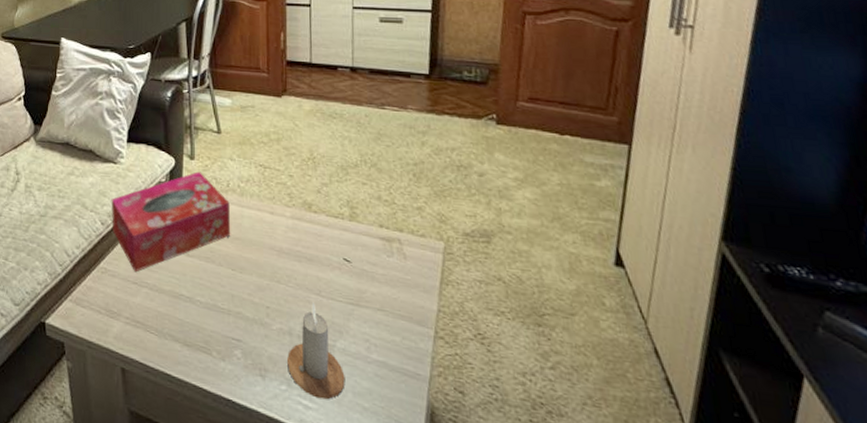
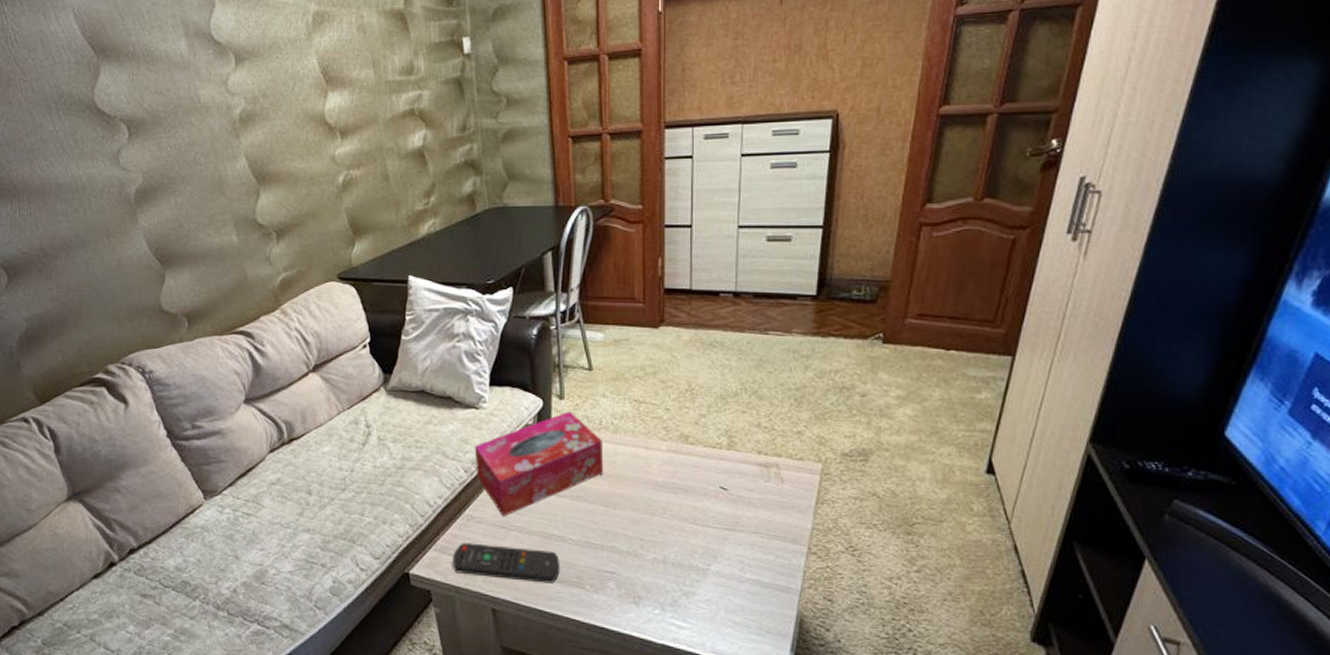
remote control: none [86,296,188,346] -> present [453,543,560,583]
candle: present [287,303,345,400] -> none [661,532,718,619]

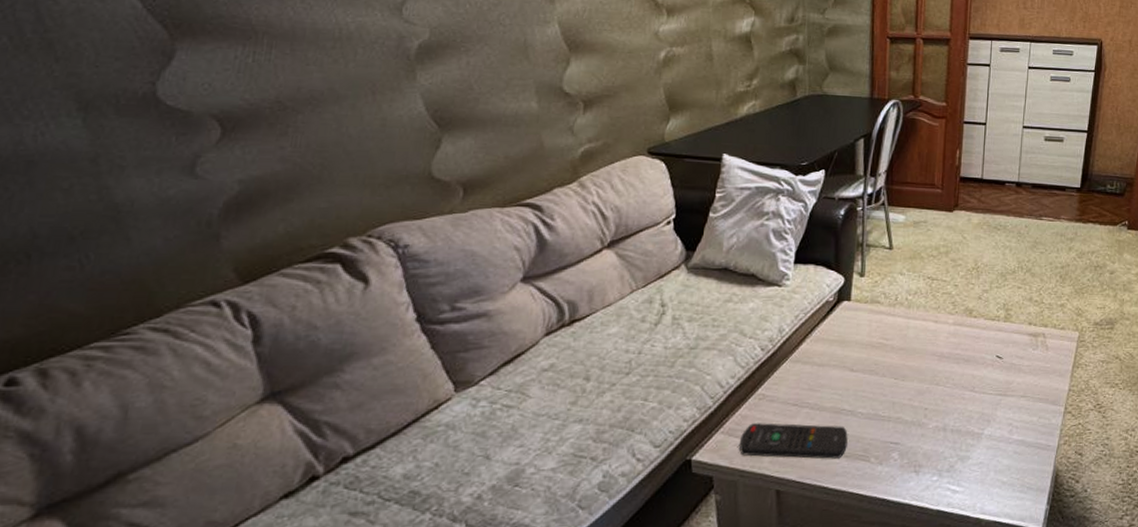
tissue box: present [474,411,604,517] -> none [773,288,897,394]

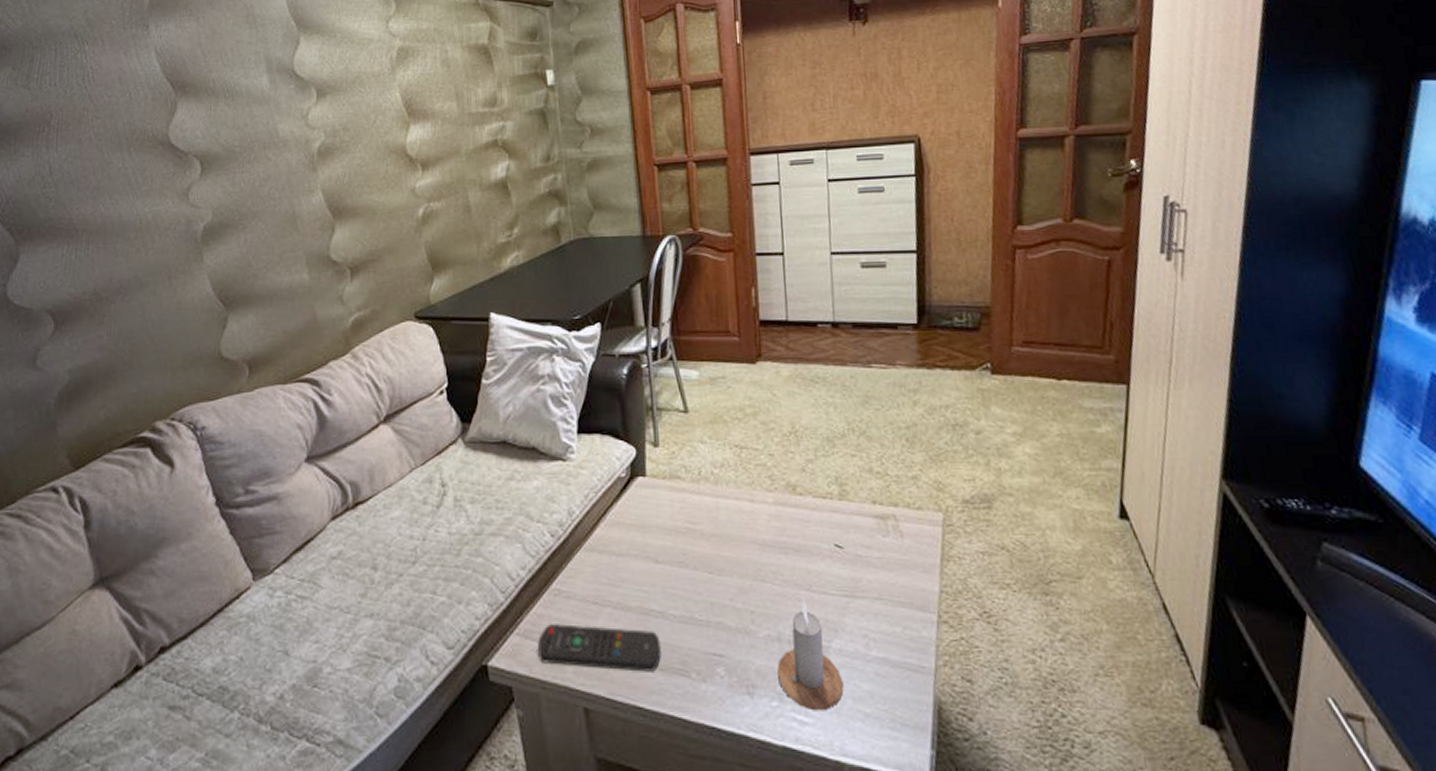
candle: none [940,399,989,482] -> present [777,600,844,711]

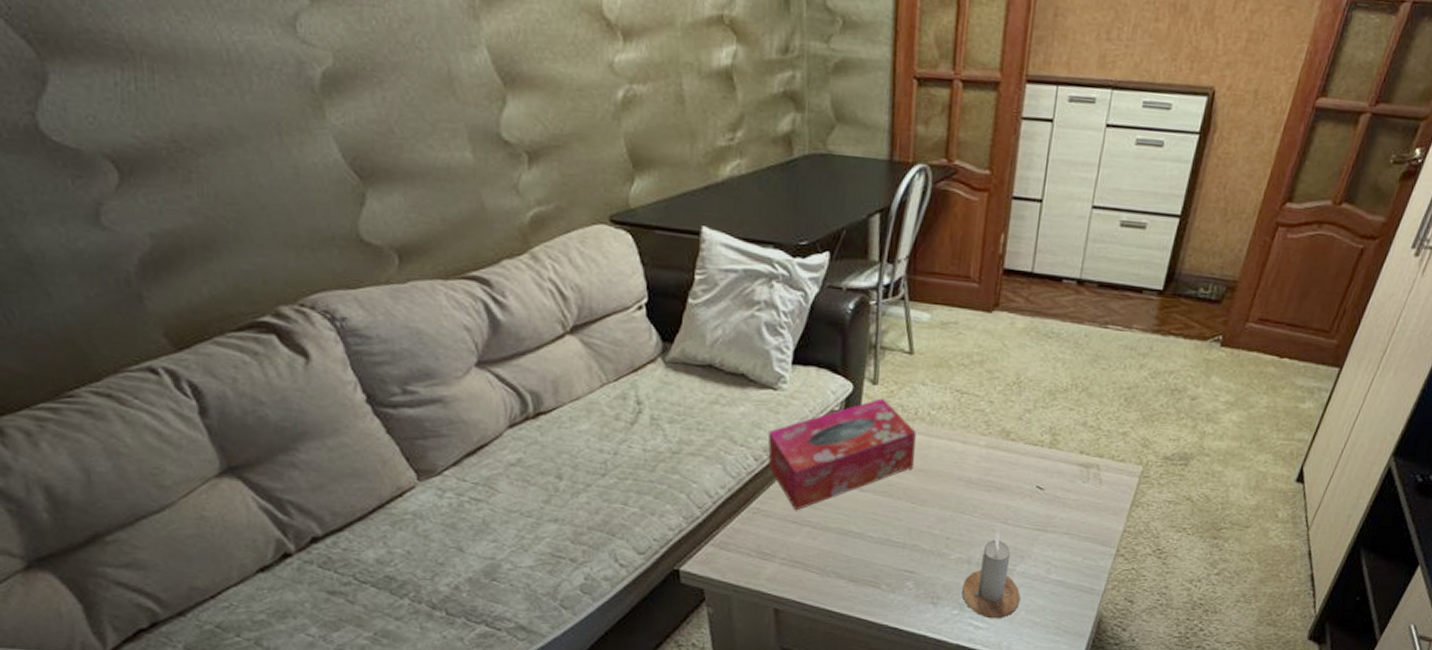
remote control: present [538,624,661,672] -> none [732,538,856,583]
tissue box: none [561,460,706,590] -> present [767,398,916,511]

